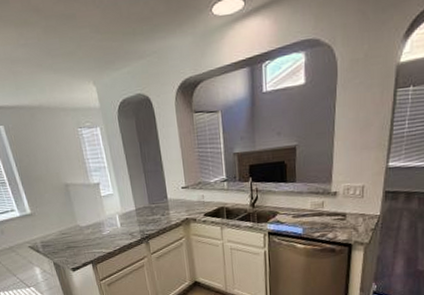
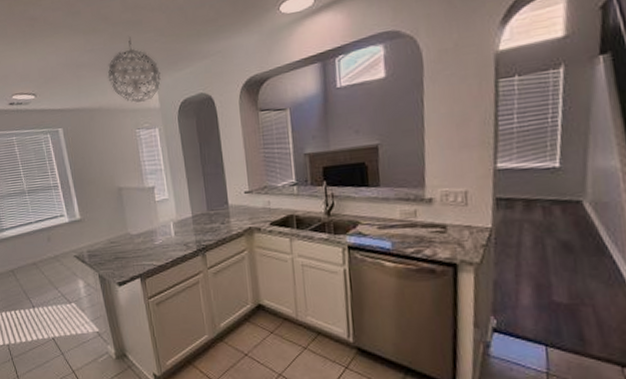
pendant light: none [44,31,99,101] -> present [107,36,161,103]

